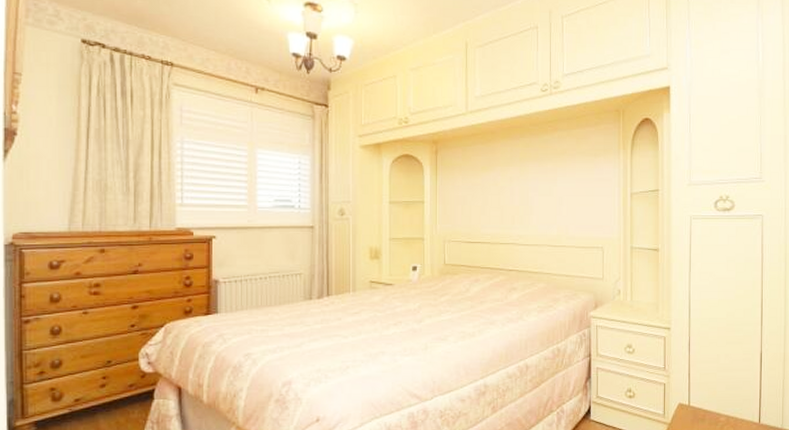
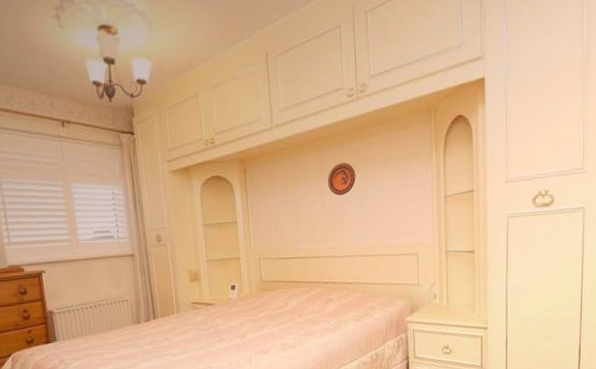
decorative plate: none [517,153,546,184] -> present [327,162,356,196]

